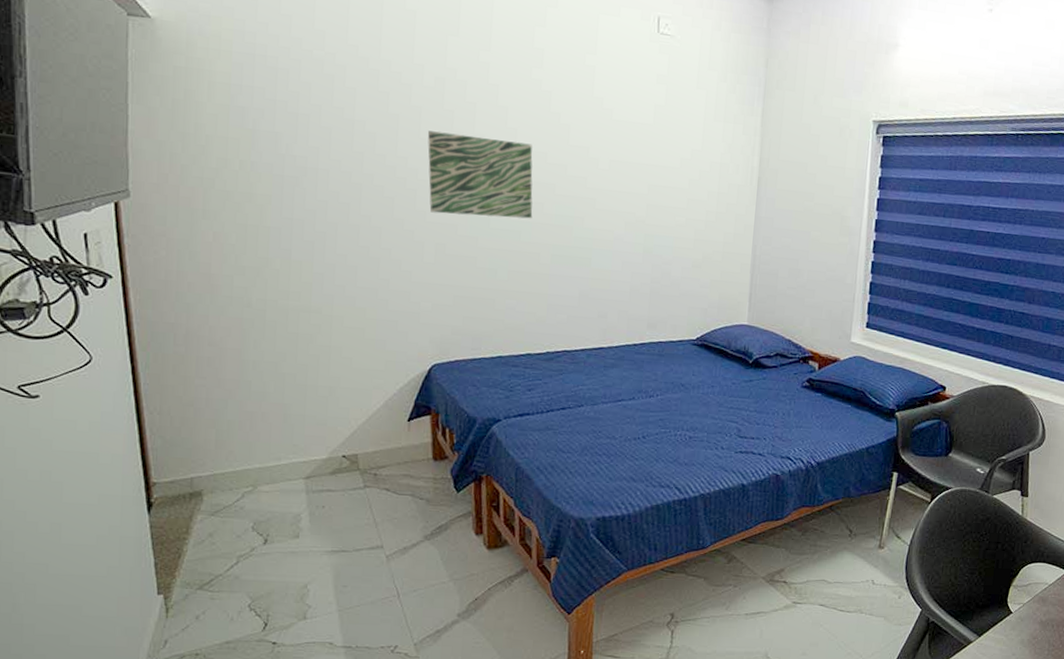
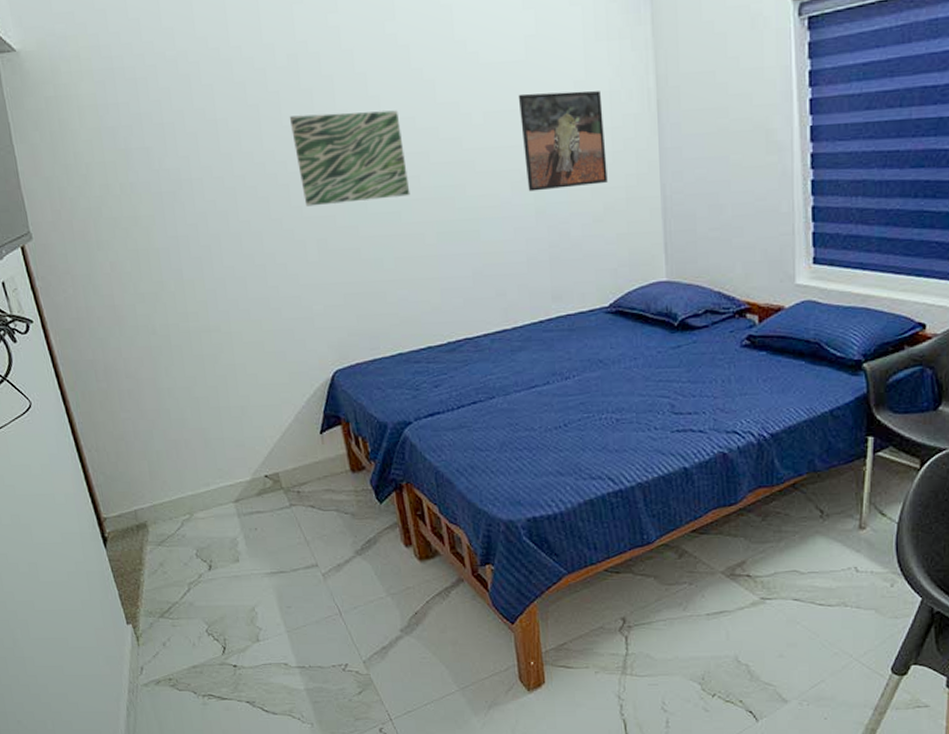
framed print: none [639,151,713,237] -> present [518,91,608,192]

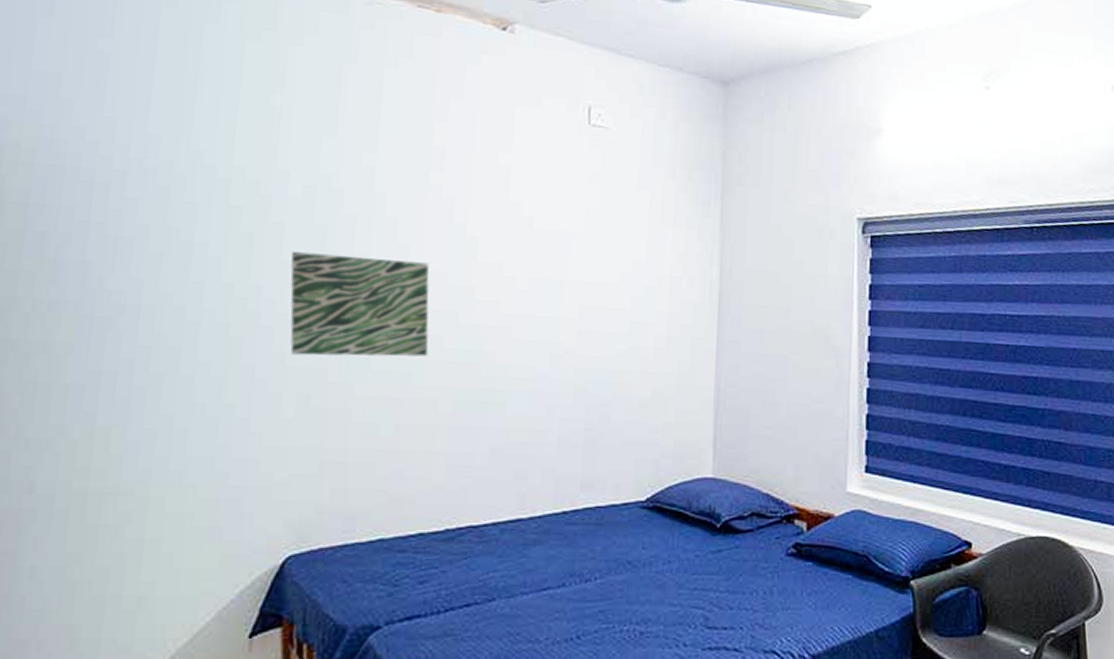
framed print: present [518,91,608,192] -> none [569,265,662,369]

